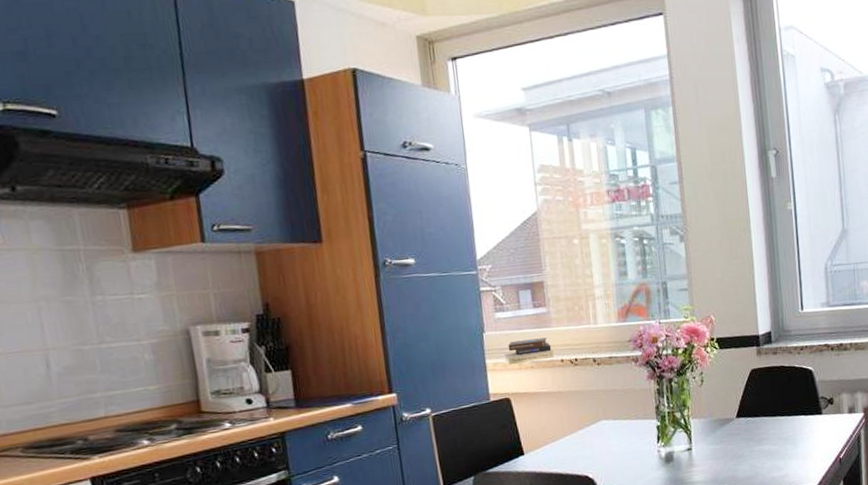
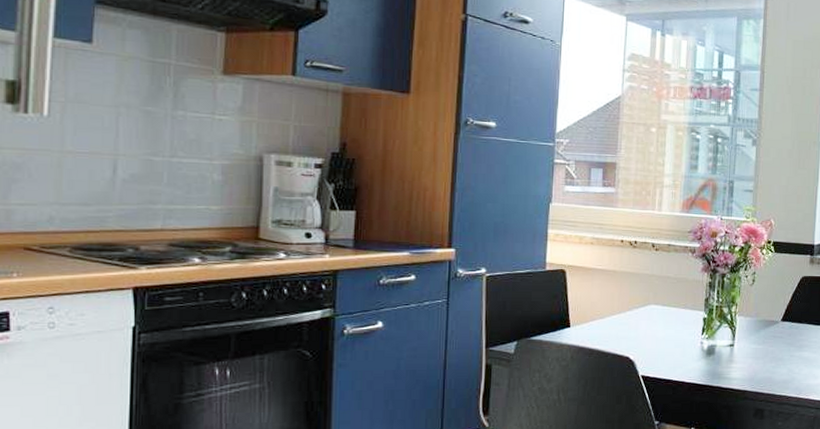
books: present [504,337,554,365] -> none [566,215,615,238]

